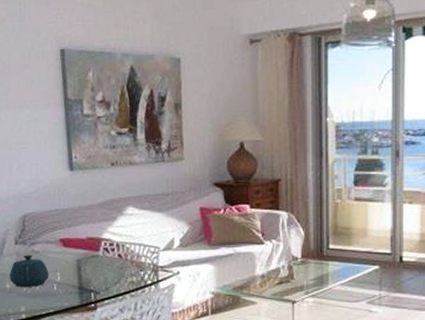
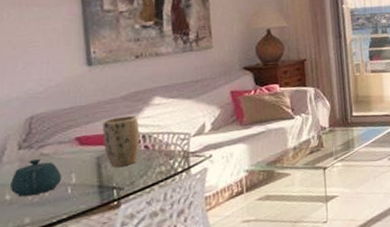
plant pot: none [82,223,115,271] -> present [102,115,140,167]

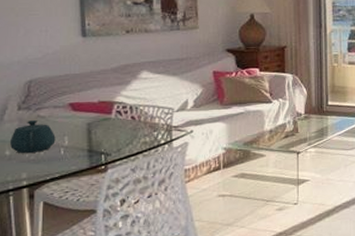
plant pot: present [102,115,140,167] -> none [94,87,128,134]

